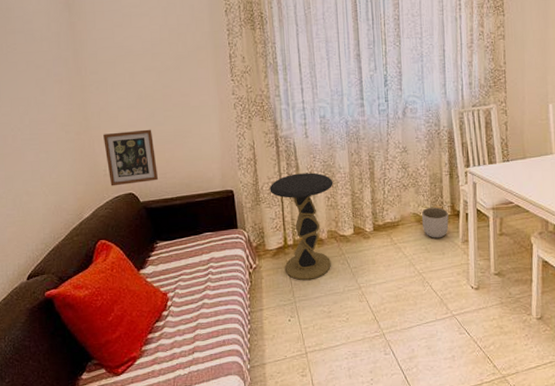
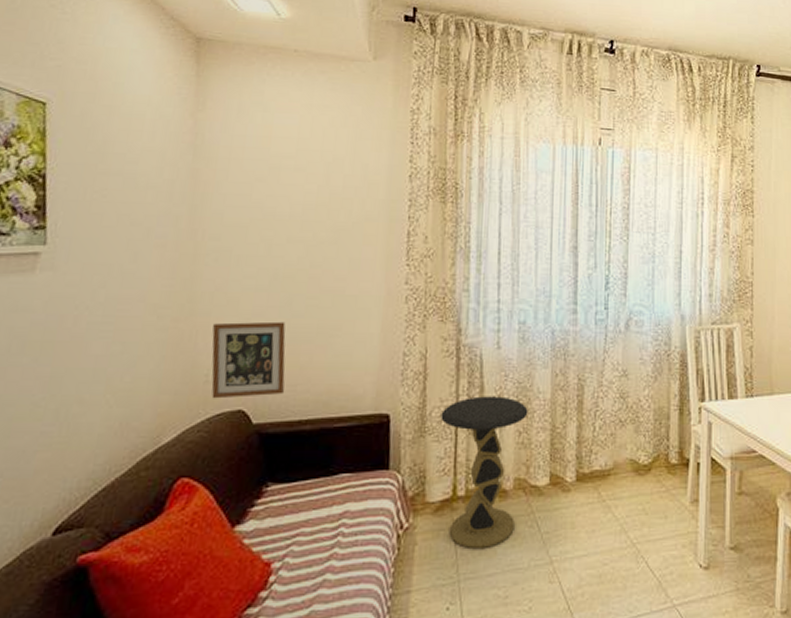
planter: present [421,207,449,238] -> none [640,453,675,495]

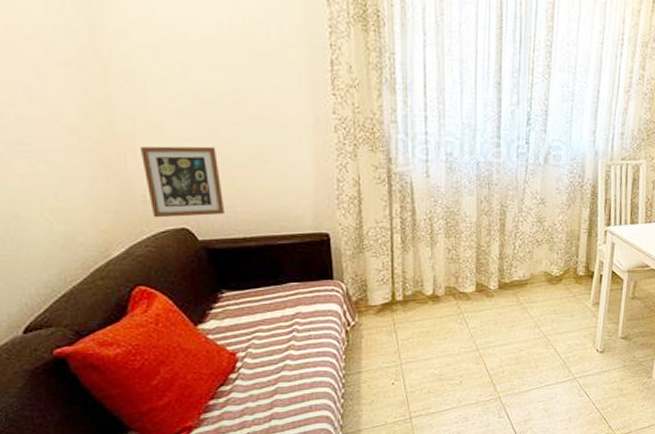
side table: present [441,396,528,548] -> none [377,219,456,340]

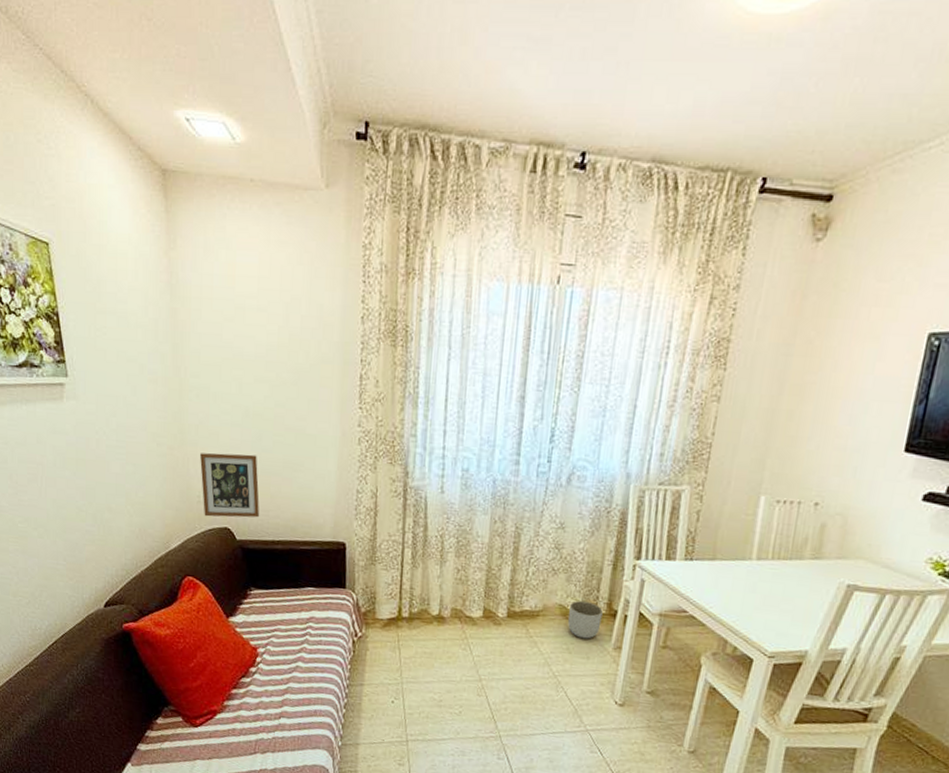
planter: none [553,267,582,300] -> present [568,601,603,639]

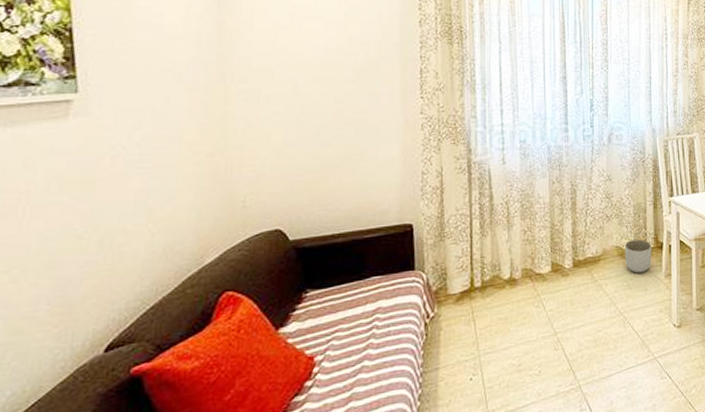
picture frame: present [200,453,260,518] -> none [247,151,318,222]

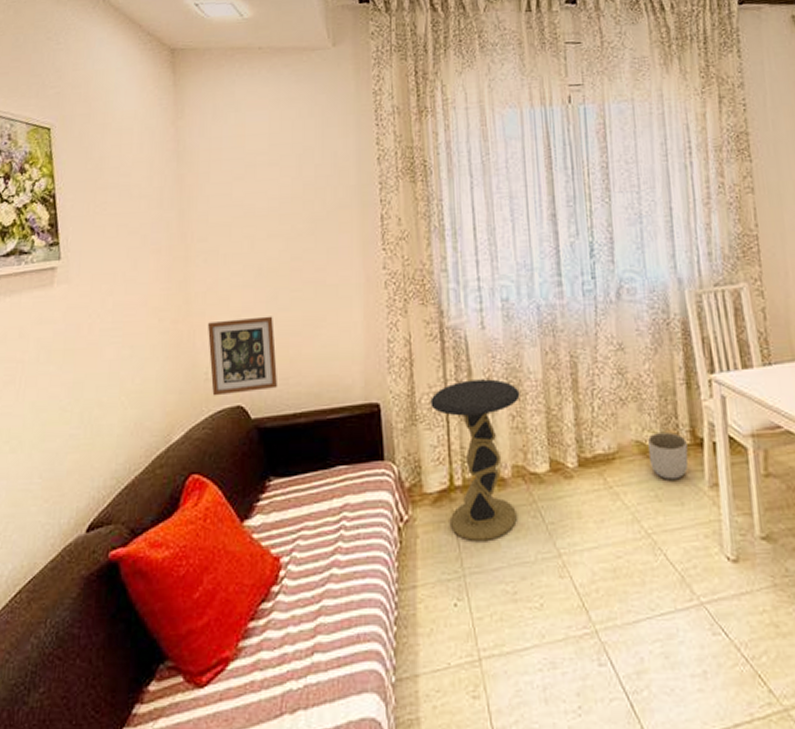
picture frame: none [247,151,318,222] -> present [208,316,278,396]
side table: none [457,203,531,329] -> present [430,379,520,541]

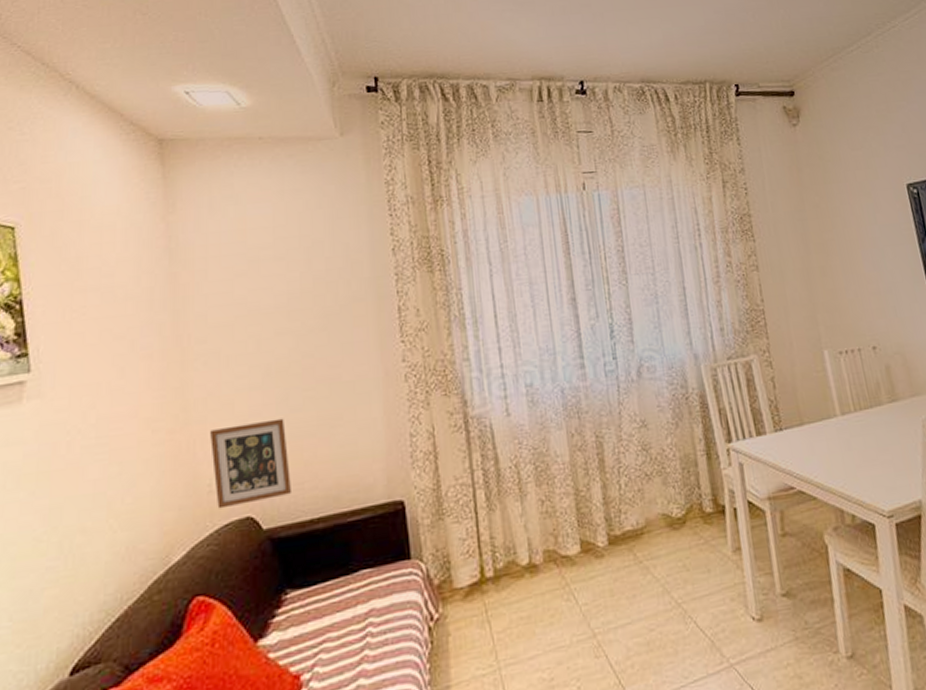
side table: present [430,379,520,541] -> none [457,465,551,632]
planter: present [647,432,689,480] -> none [673,502,713,549]

